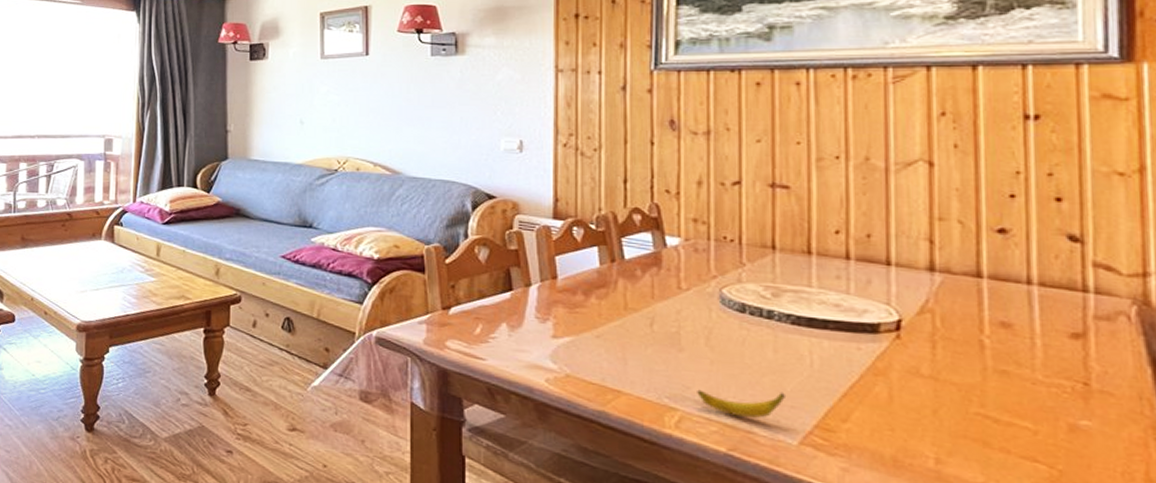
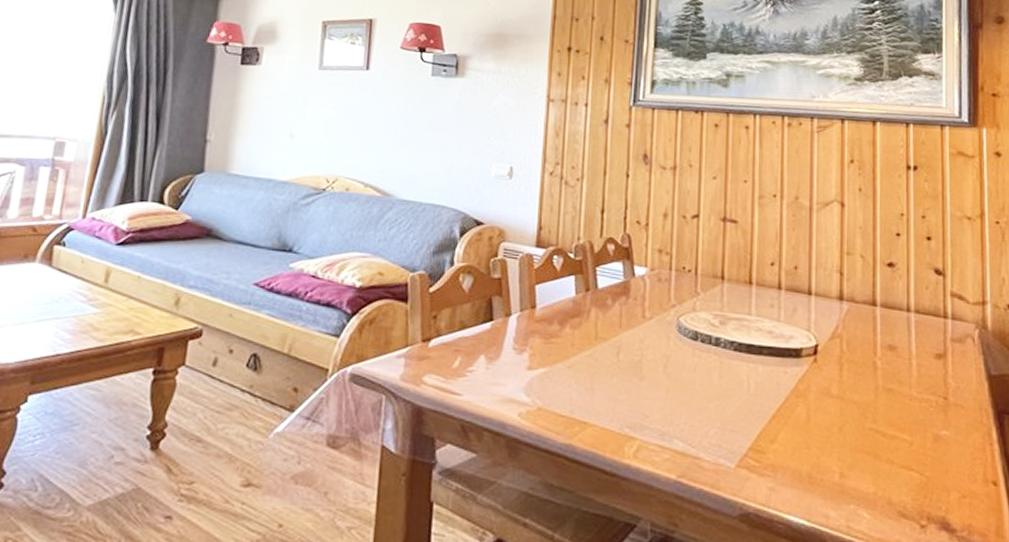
banana: present [697,389,785,418] -> none [654,416,727,443]

